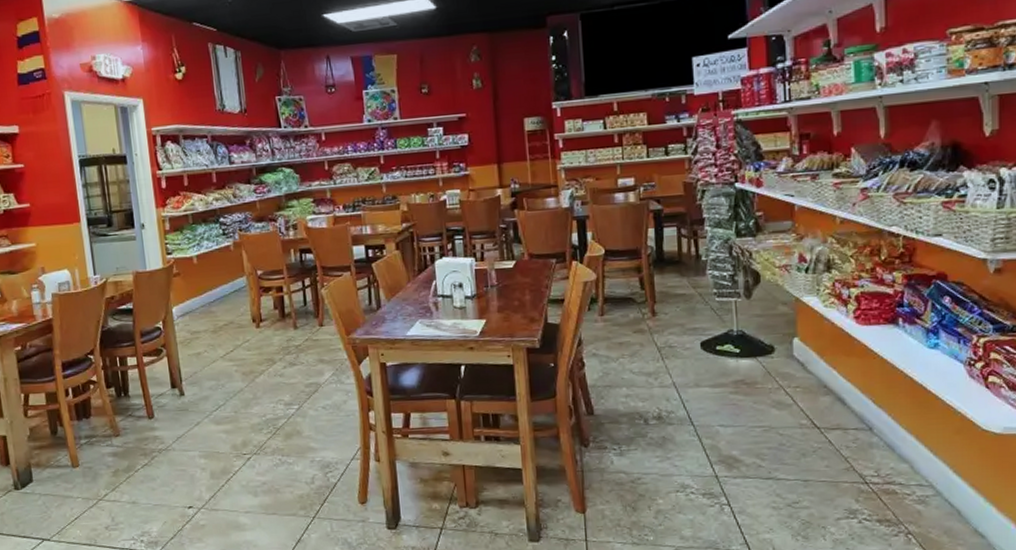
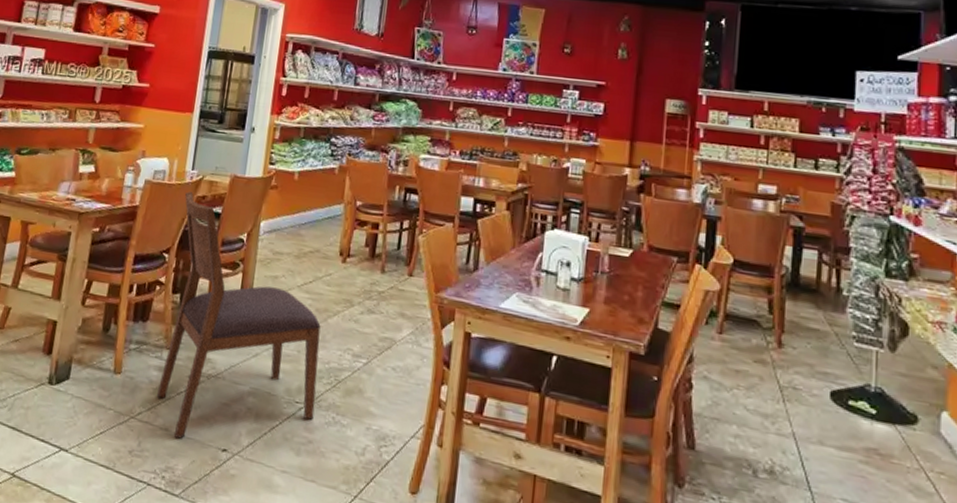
chair: none [94,295,262,507] -> present [156,192,321,439]

